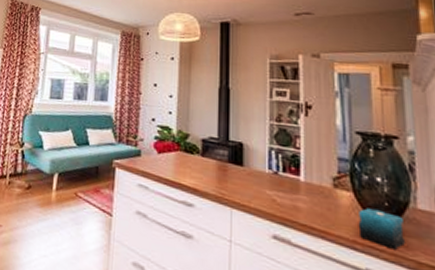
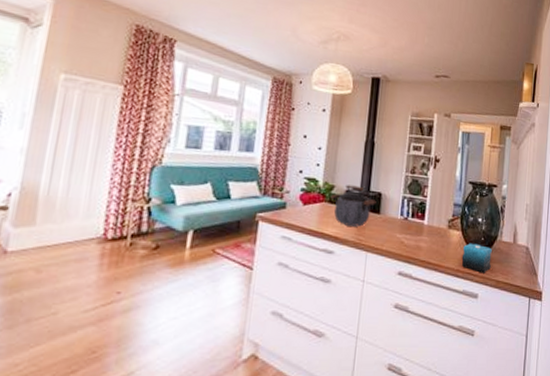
kettle: none [186,133,238,179] -> present [331,185,377,227]

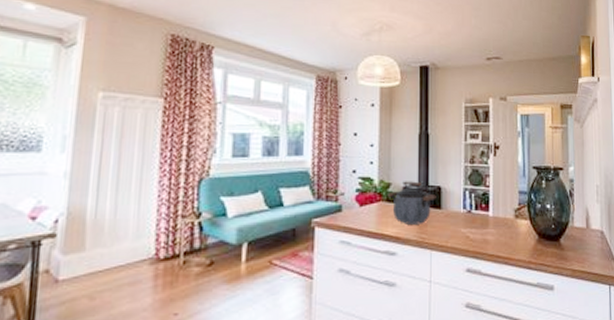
candle: present [461,243,492,273] -> none [532,232,565,263]

